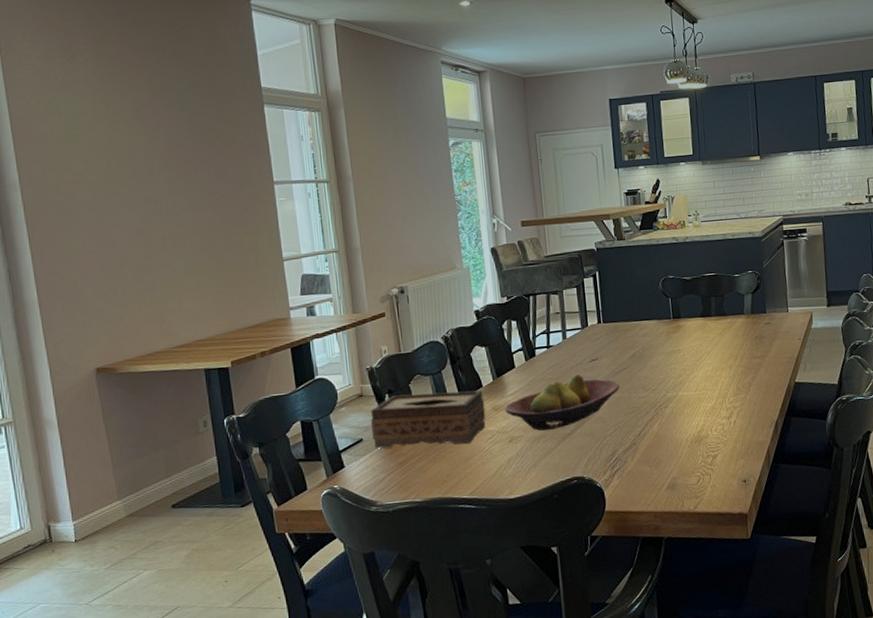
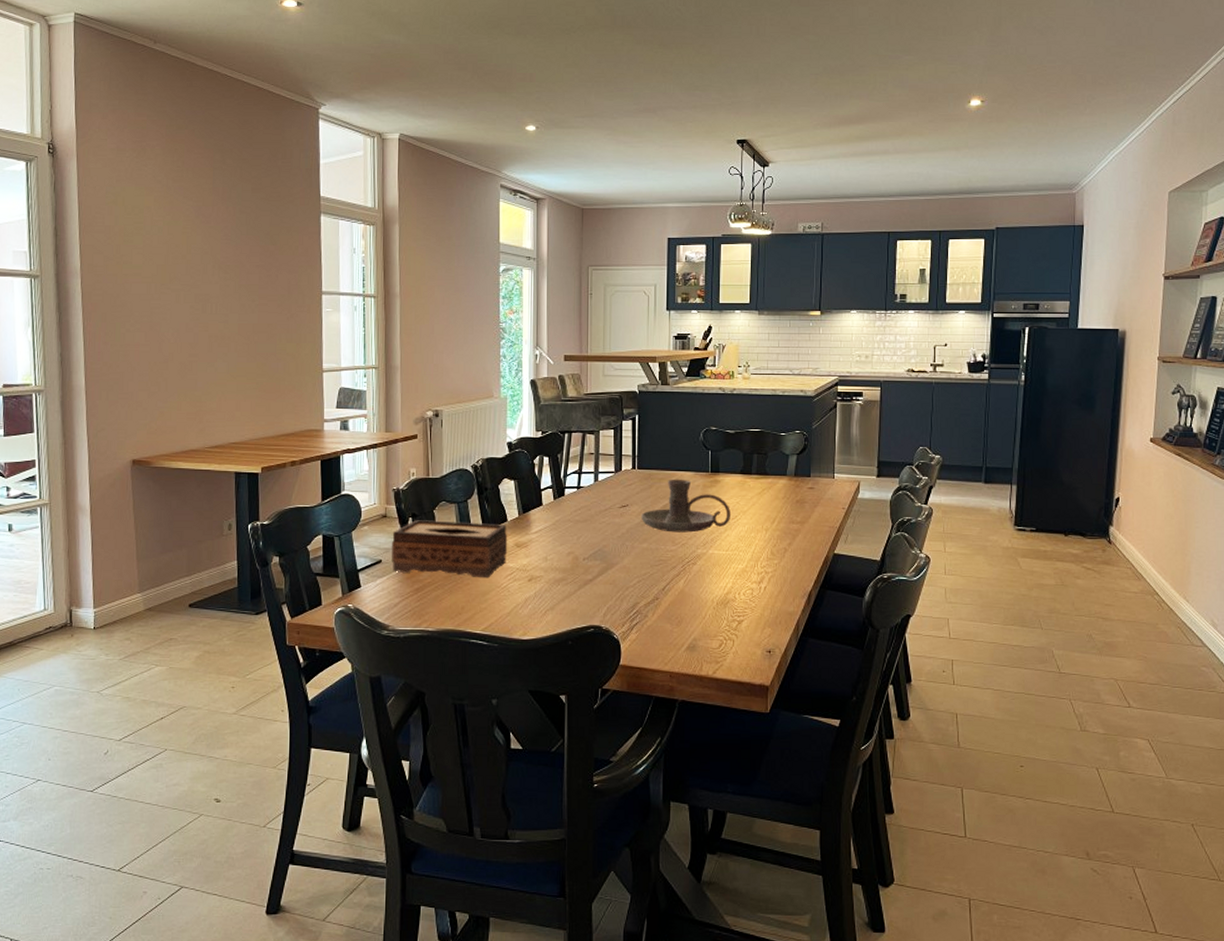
fruit bowl: present [505,374,620,431] -> none [528,519,648,573]
candle holder: none [610,328,696,380] -> present [640,479,730,533]

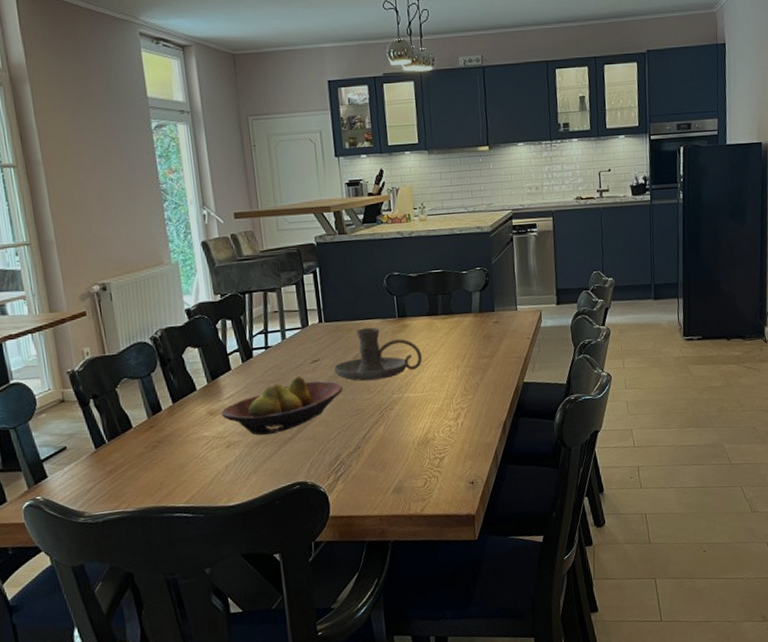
tissue box: present [391,520,508,578] -> none [74,394,201,458]
fruit bowl: none [528,519,648,573] -> present [221,376,343,435]

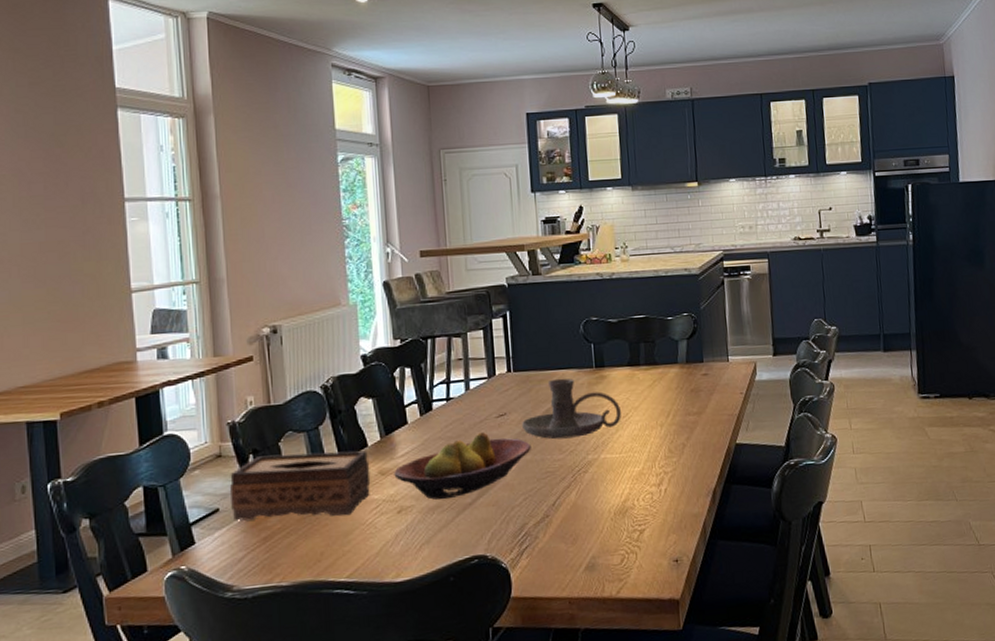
tissue box: none [74,394,201,458] -> present [229,450,371,522]

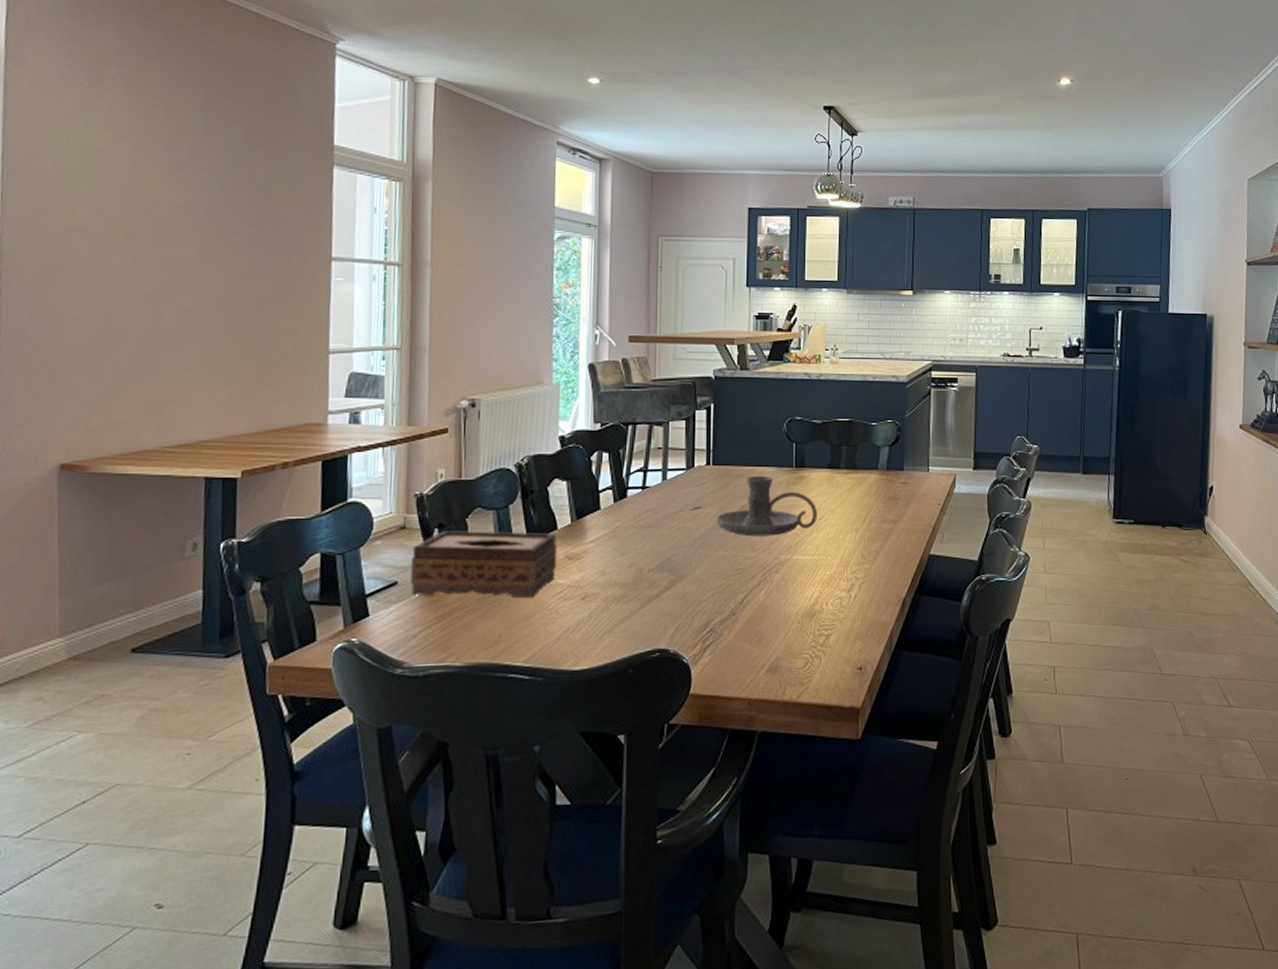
fruit bowl: present [394,432,531,500] -> none [582,524,724,589]

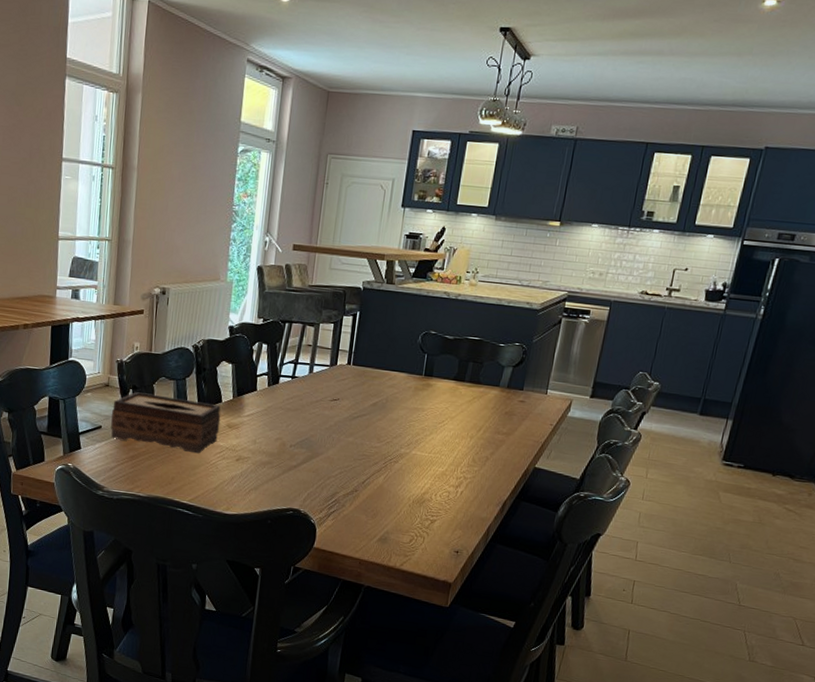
candle holder: present [715,475,817,537] -> none [350,378,439,432]

